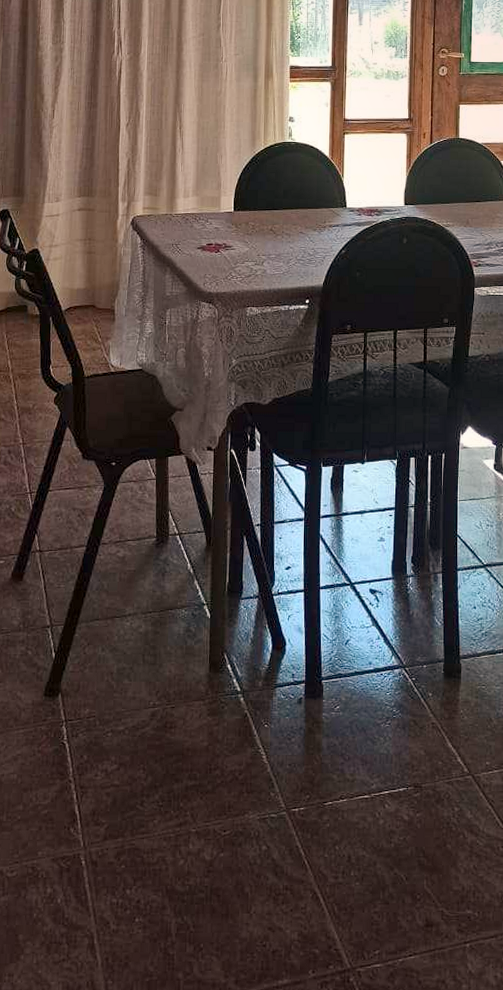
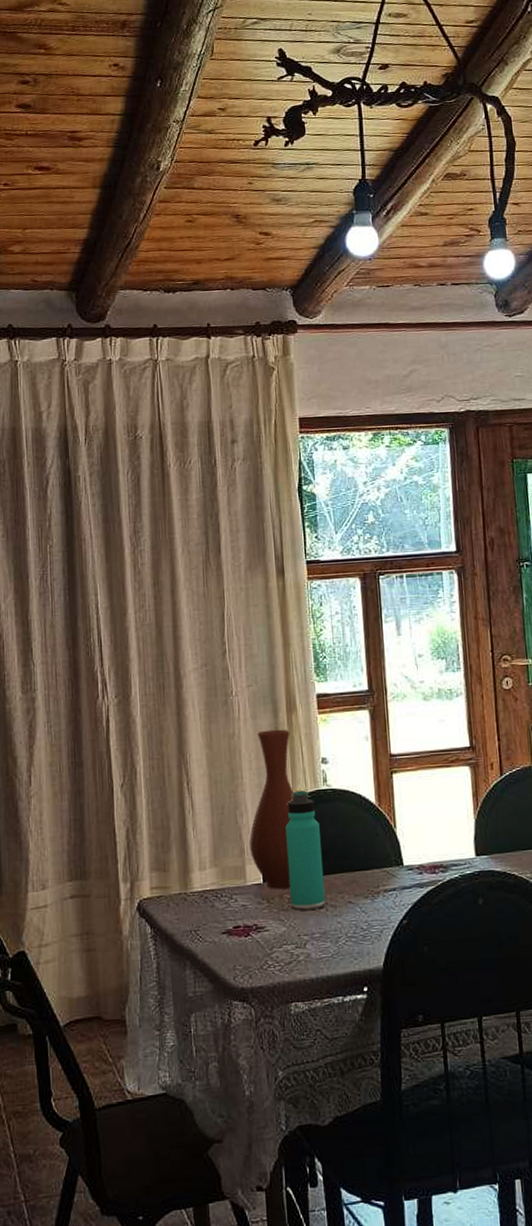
vase: none [226,91,266,218] -> present [249,729,294,890]
thermos bottle: none [254,142,283,236] -> present [285,791,326,911]

